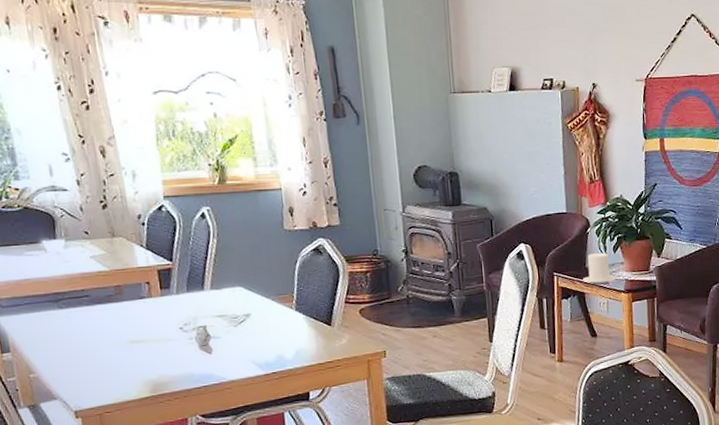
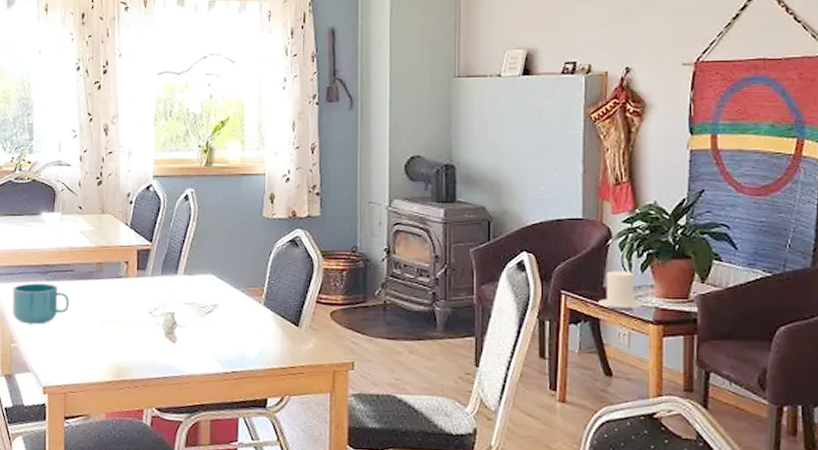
cup: none [21,311,91,354] -> present [12,283,69,324]

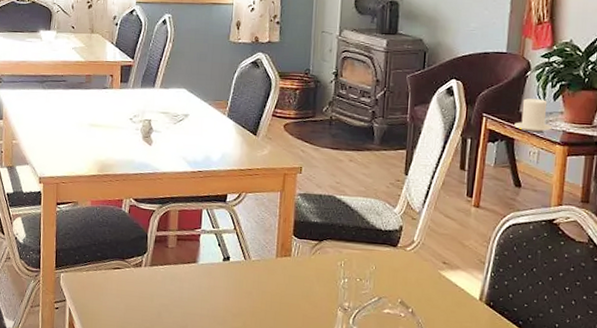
cup: present [12,283,69,324] -> none [14,90,62,125]

